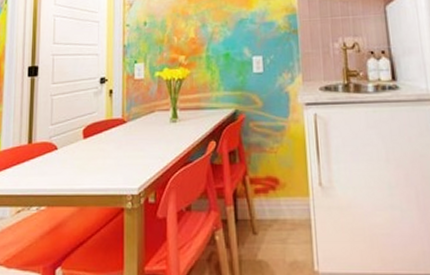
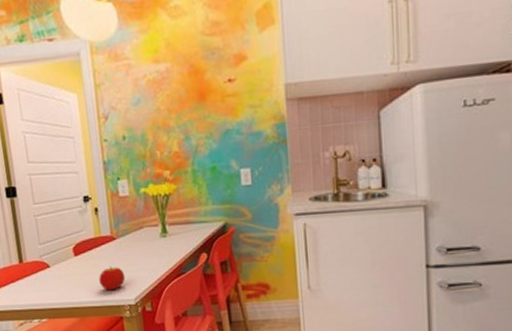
fruit: none [105,151,131,178] -> present [99,266,126,291]

